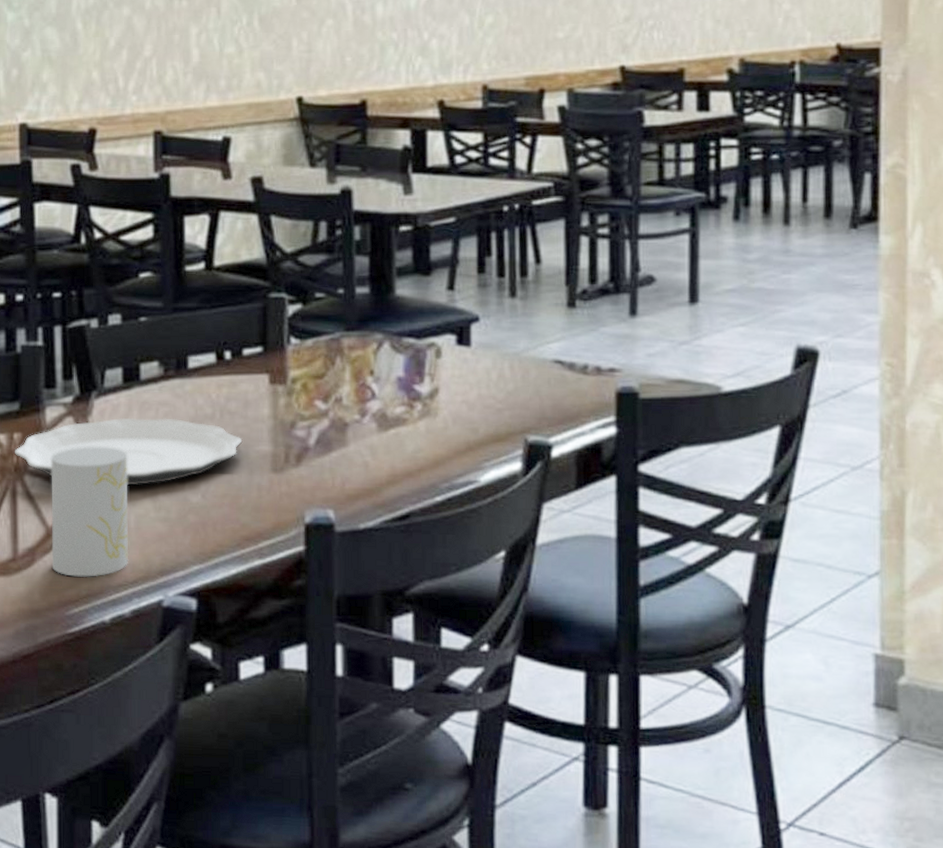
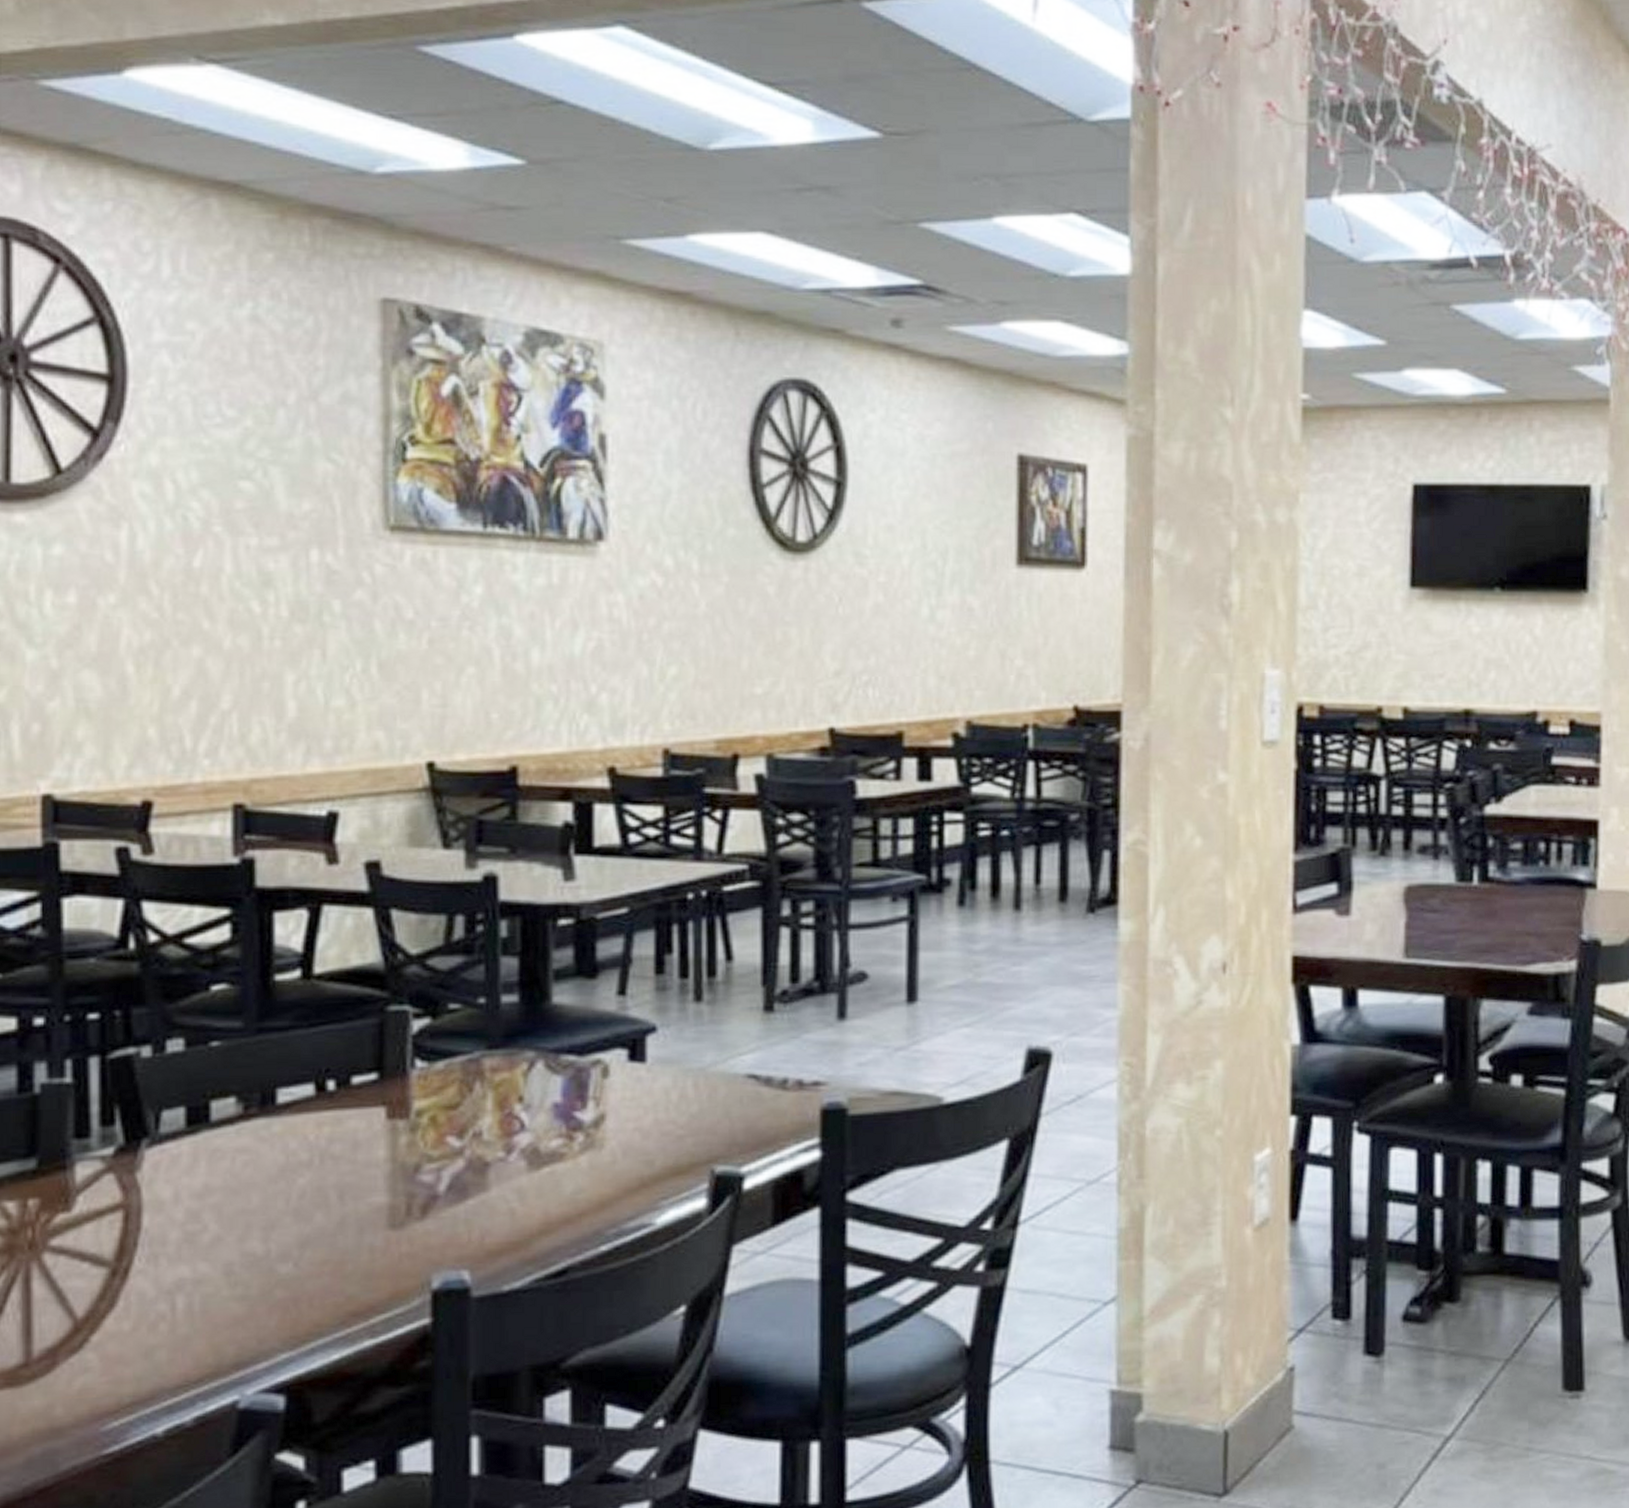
plate: present [15,417,243,485] -> none [29,1168,350,1257]
cup: present [51,446,129,577] -> none [81,1209,192,1381]

